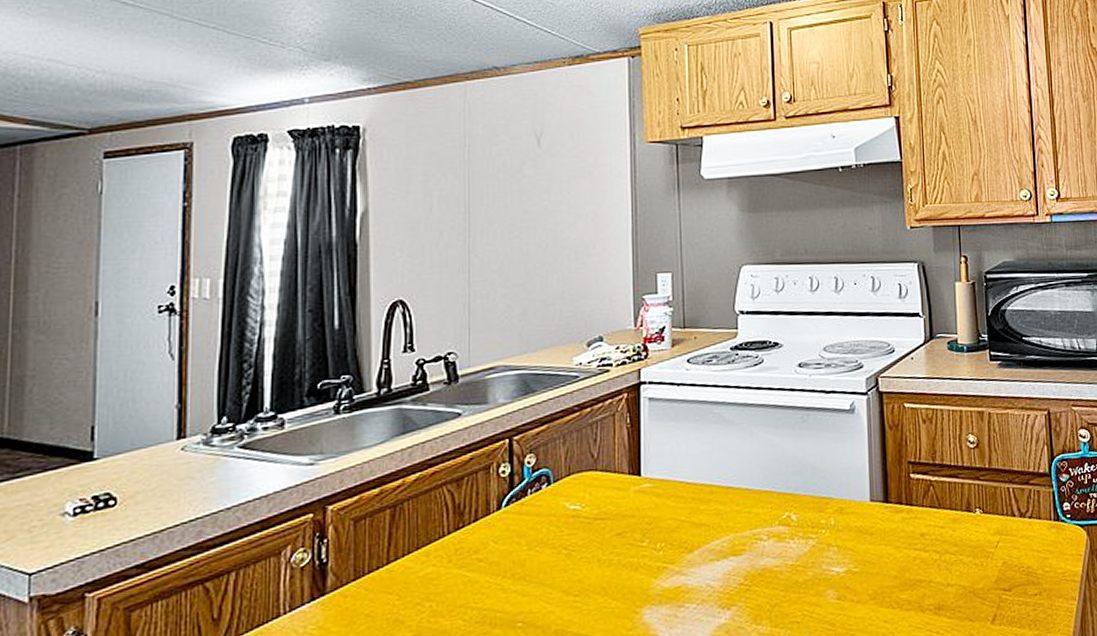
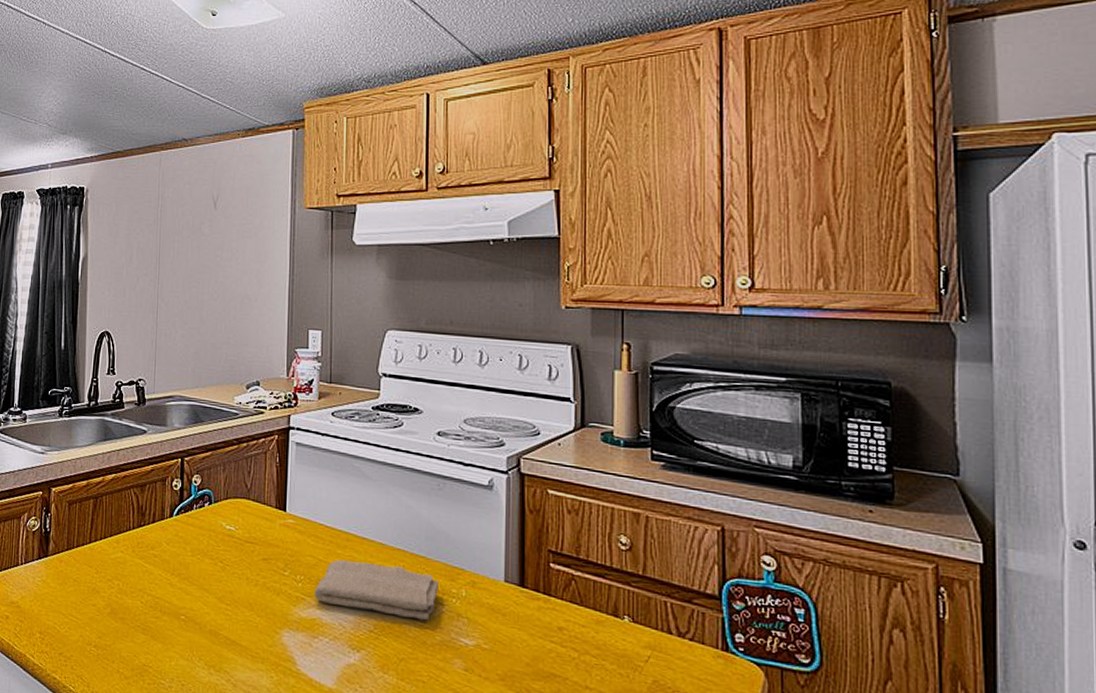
washcloth: none [678,509,808,567] -> present [315,559,438,621]

